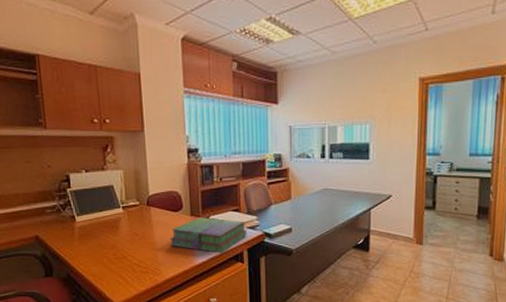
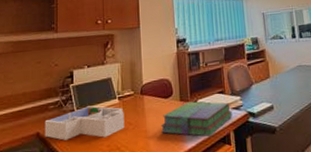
desk organizer: none [42,213,131,246] -> present [44,105,125,140]

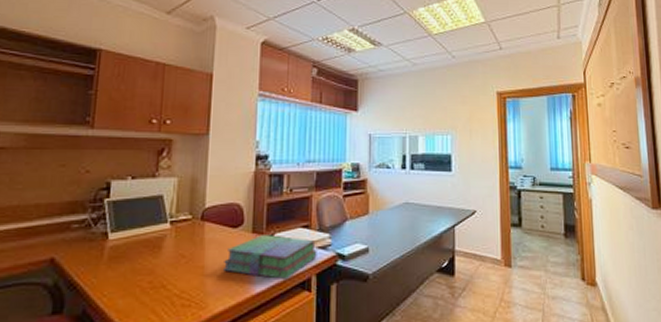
desk organizer: present [44,105,125,140] -> none [61,229,176,271]

